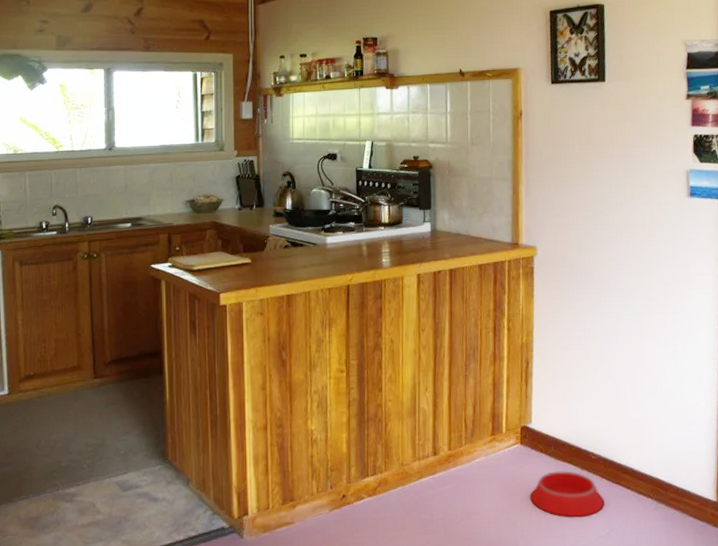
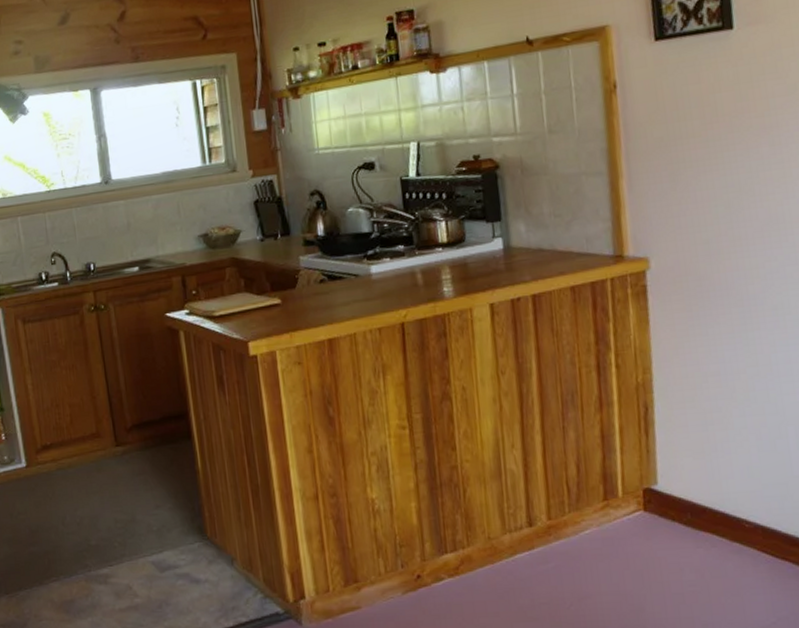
pet bowl: present [530,471,605,517] -> none [661,543,767,602]

